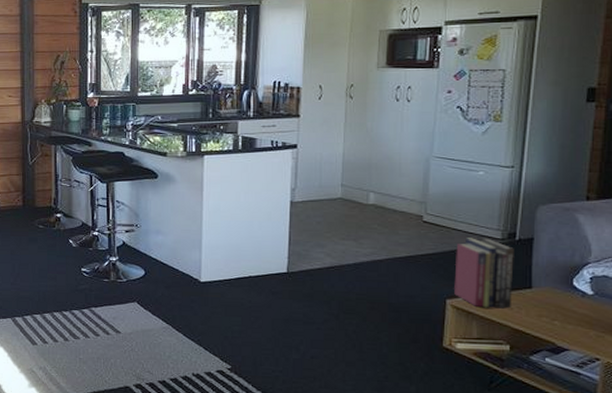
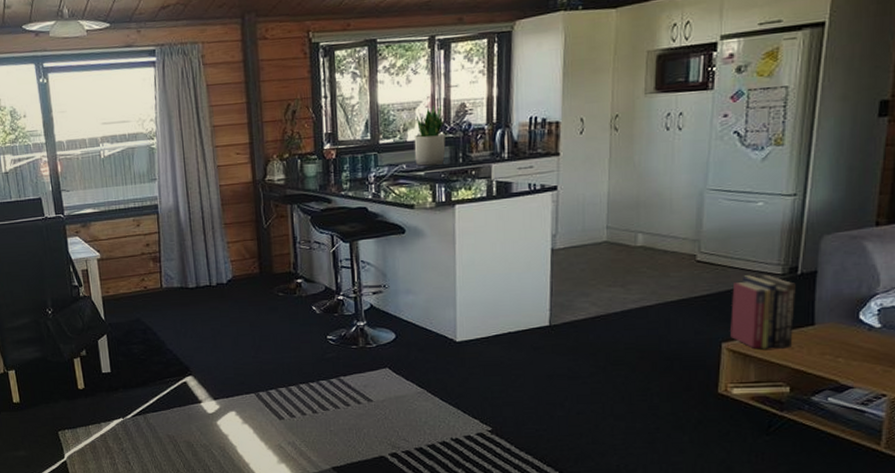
planter: none [169,65,199,118] -> present [414,105,446,166]

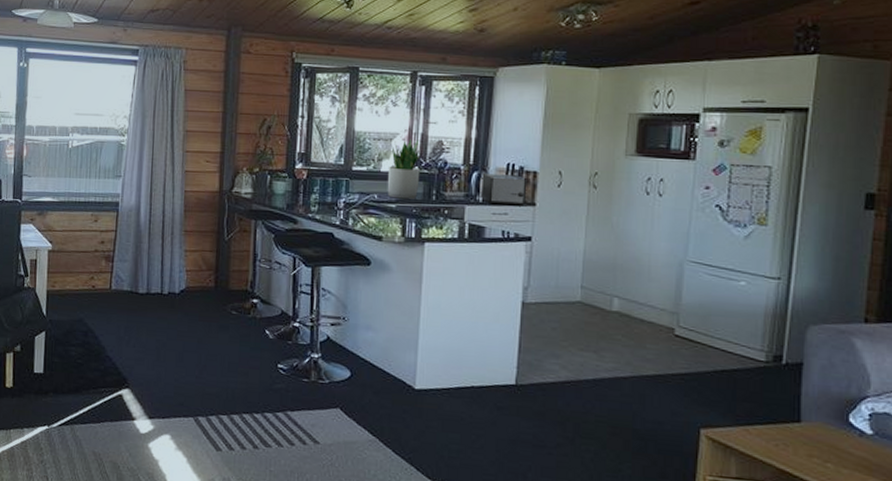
toaster: none [506,128,550,160] -> present [481,174,527,206]
books: present [730,274,796,349] -> none [710,357,780,445]

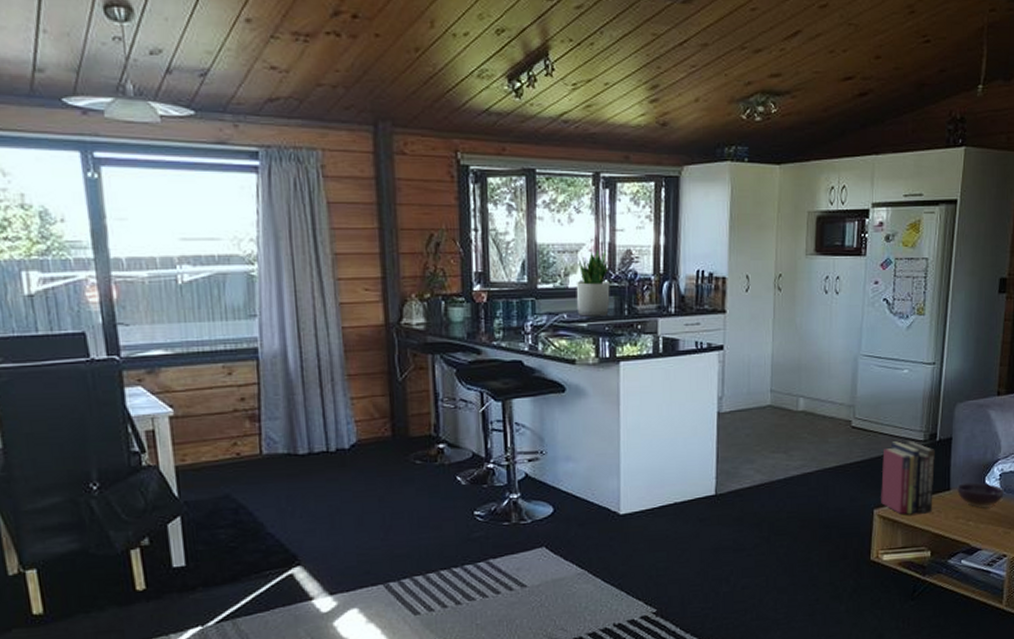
toaster: present [481,174,527,206] -> none [673,282,717,315]
books: none [710,357,780,445] -> present [881,440,935,515]
bowl: none [810,417,876,450] -> present [957,482,1004,507]

